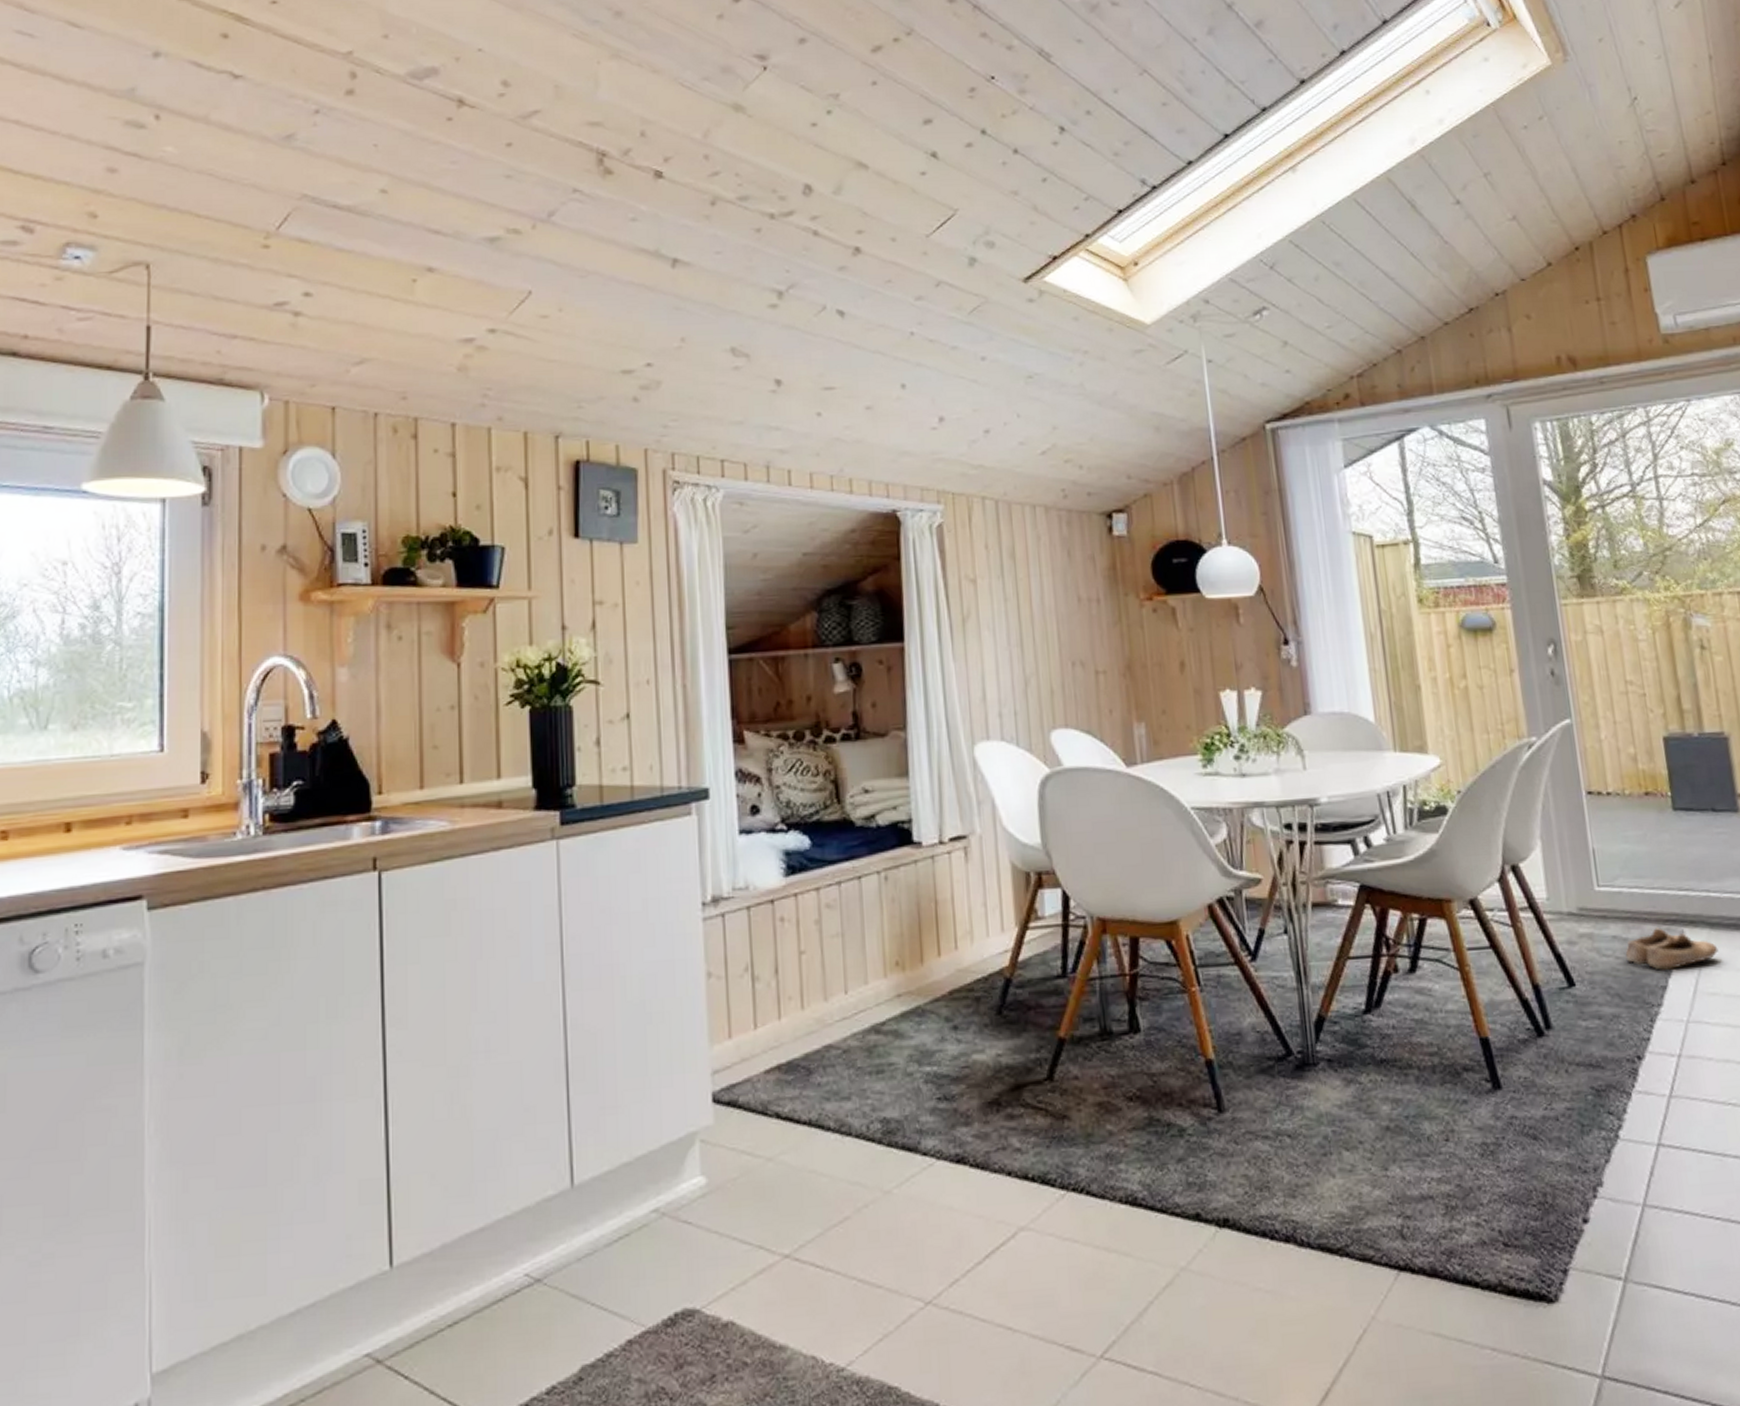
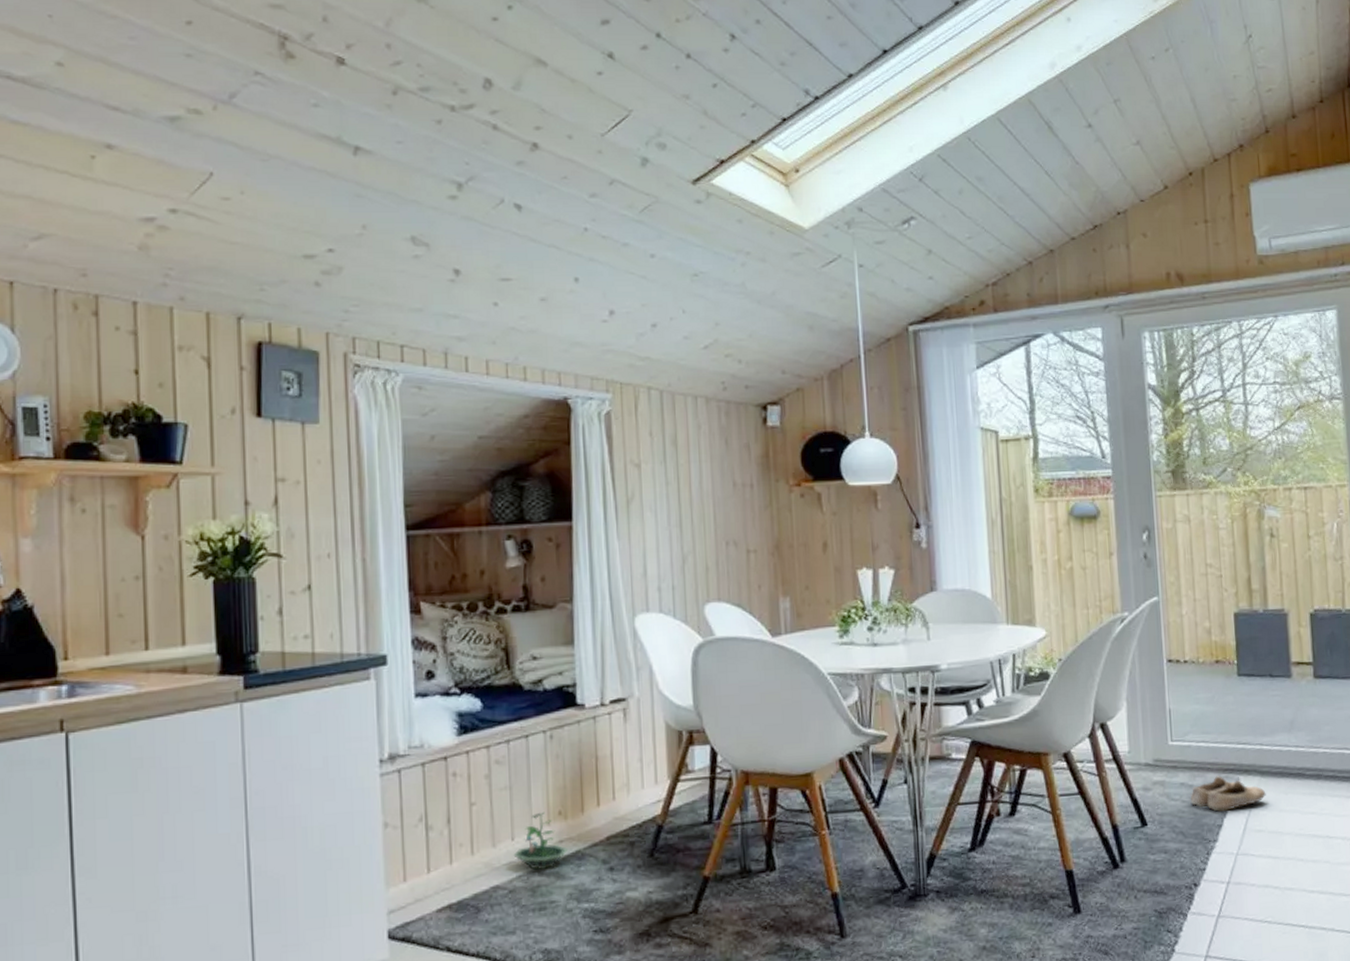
terrarium: none [847,961,907,1028] -> present [513,811,569,870]

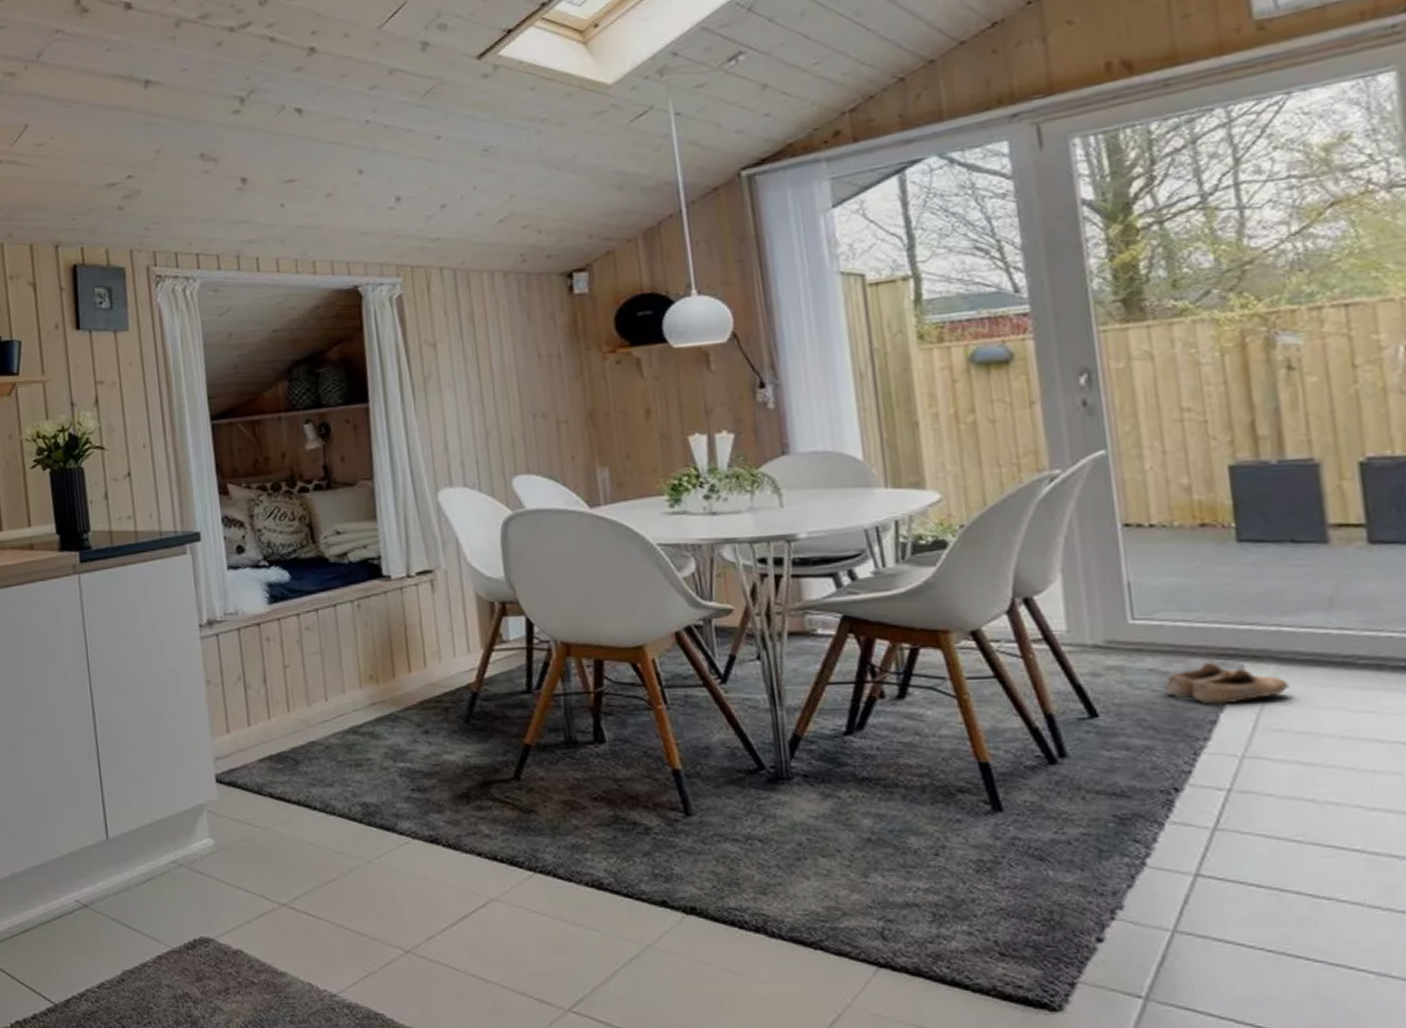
terrarium: present [513,811,569,870] -> none [328,675,382,730]

